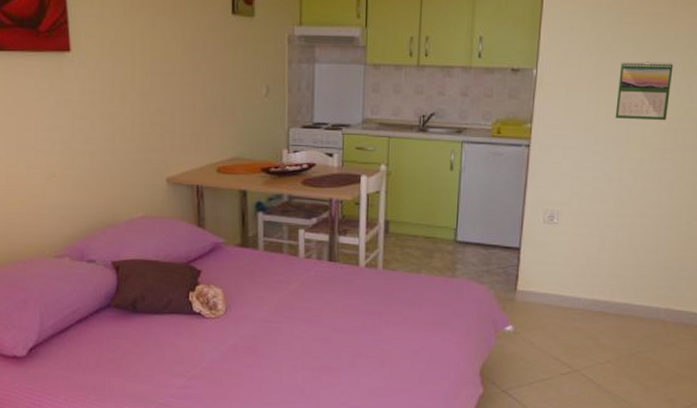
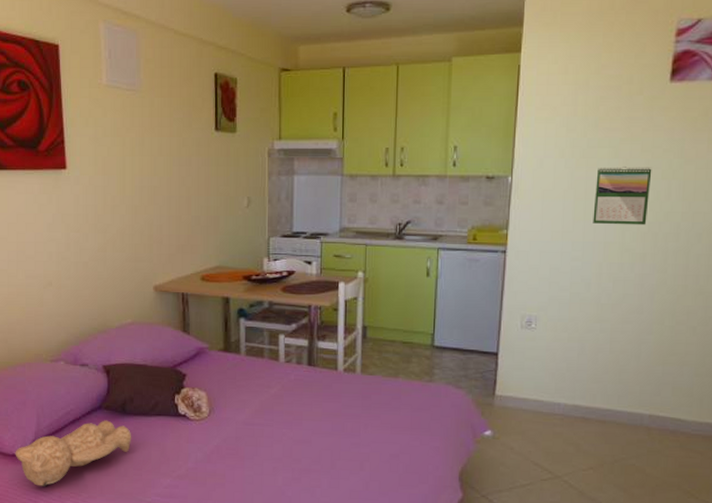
teddy bear: none [16,319,144,389] -> present [15,420,132,487]

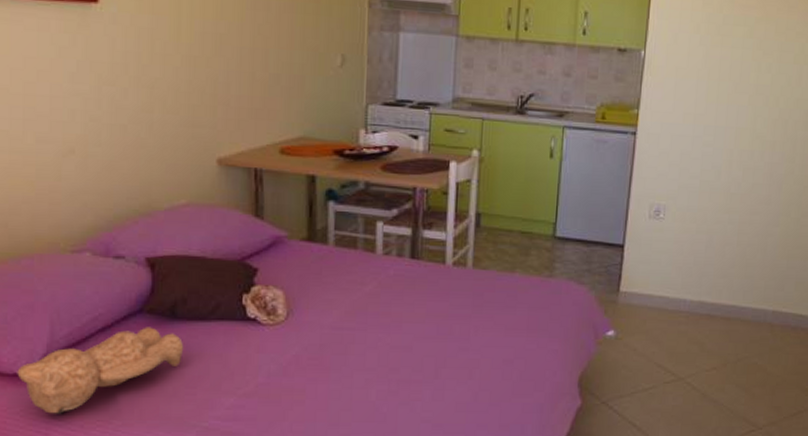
calendar: present [593,167,652,225] -> none [725,47,785,112]

